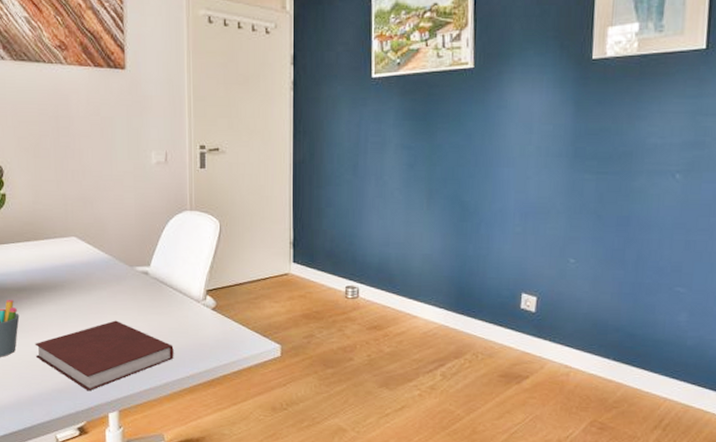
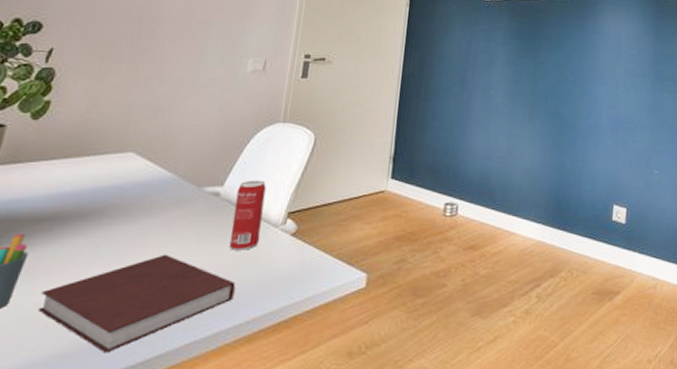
beverage can: none [162,261,186,320] -> present [229,180,266,250]

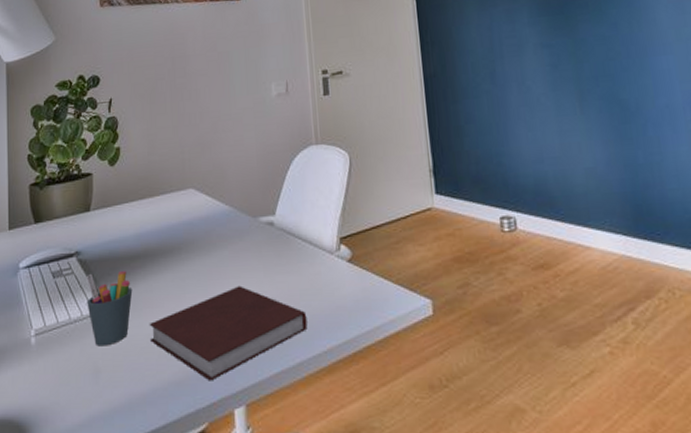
beverage can: present [229,180,266,250] -> none [288,206,318,280]

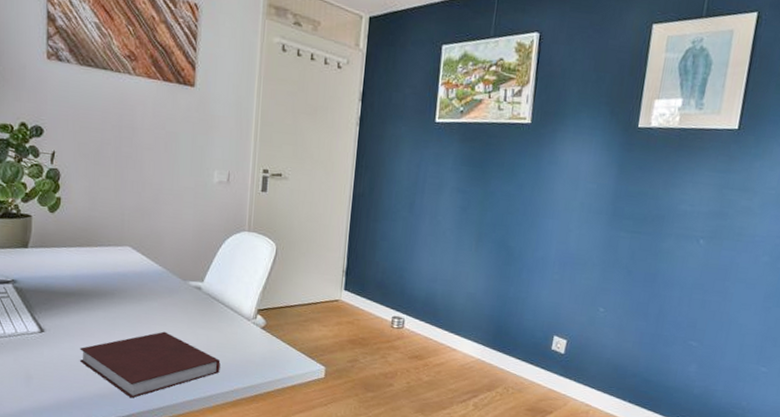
pen holder: present [86,271,133,347] -> none [21,300,66,360]

